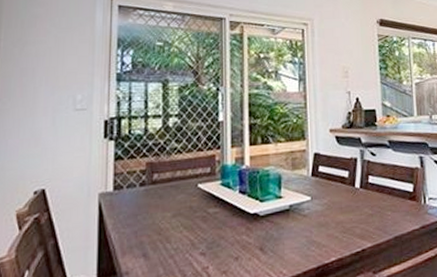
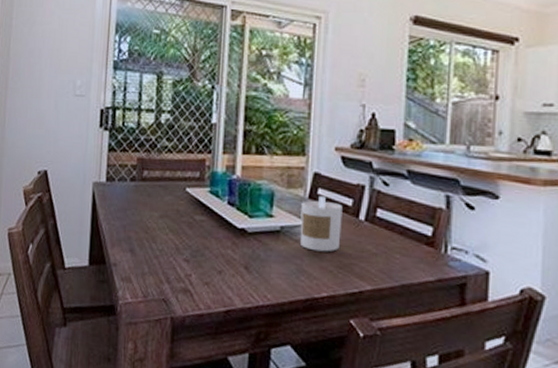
candle: none [306,172,342,222] -> present [300,196,343,252]

